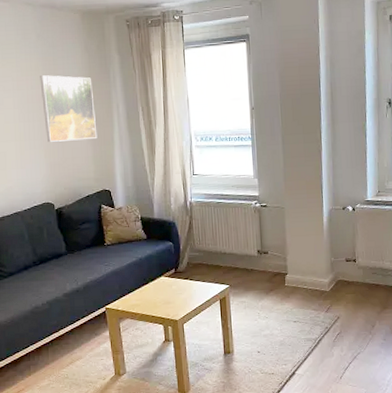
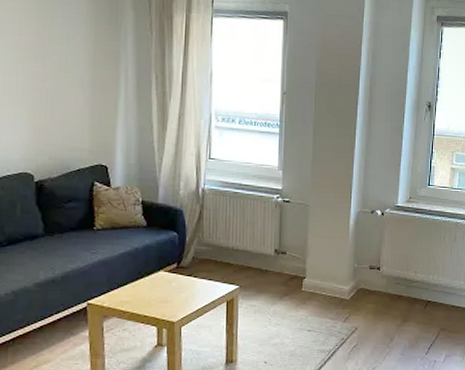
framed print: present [40,75,98,142] -> none [30,21,98,104]

